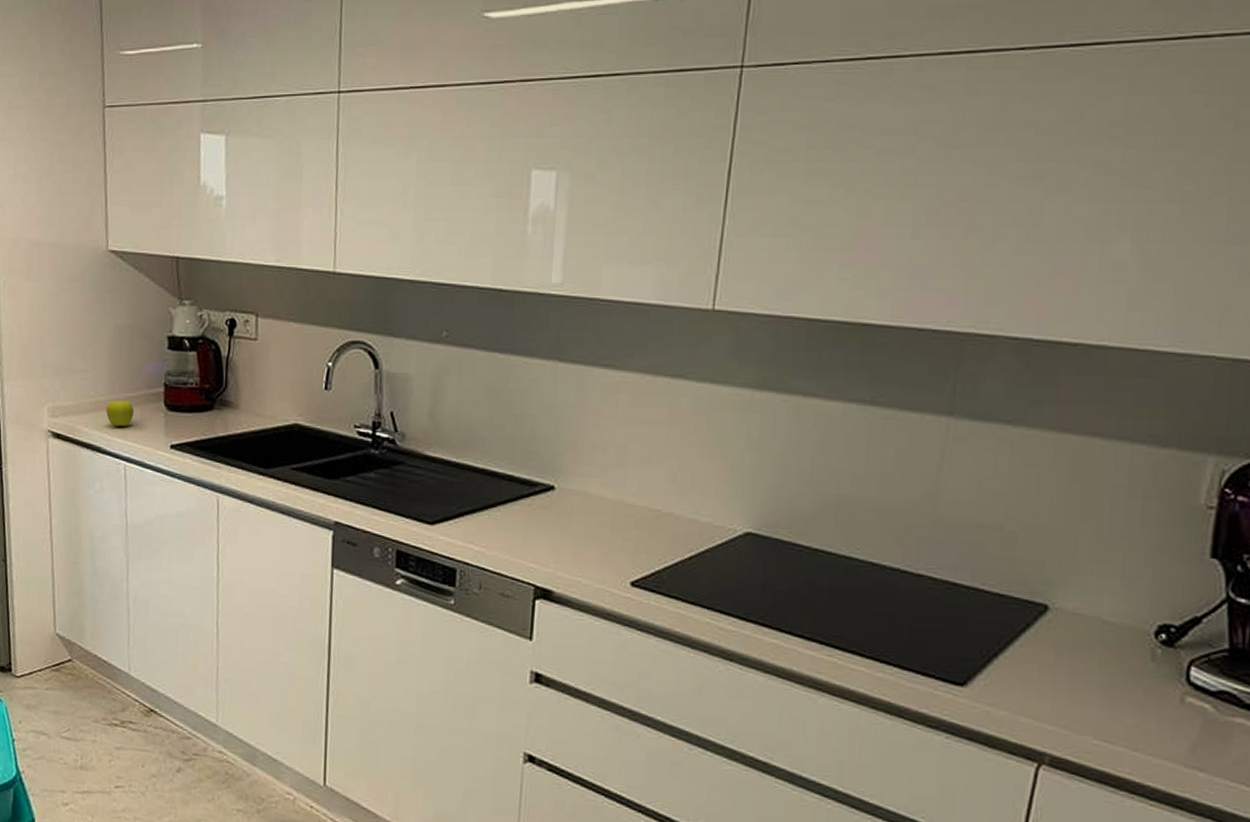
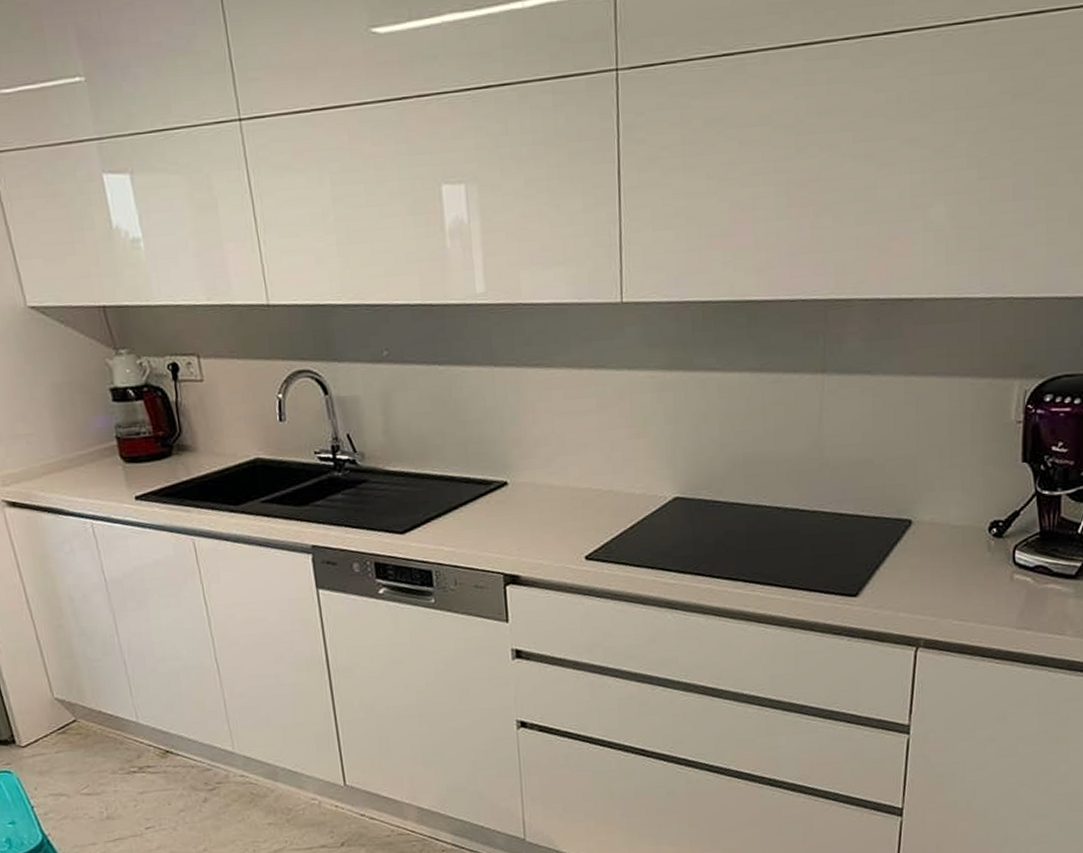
fruit: present [106,398,135,427] -> none [60,458,91,487]

